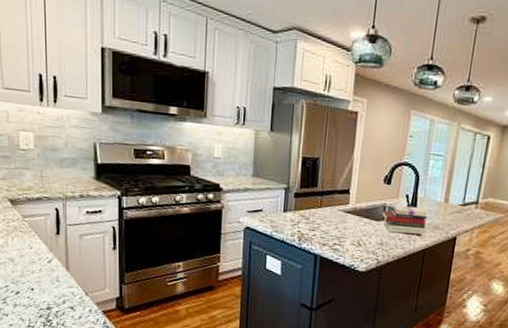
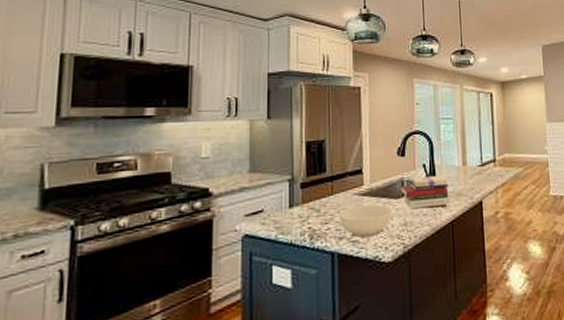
bowl: none [323,220,372,249] -> present [337,204,393,238]

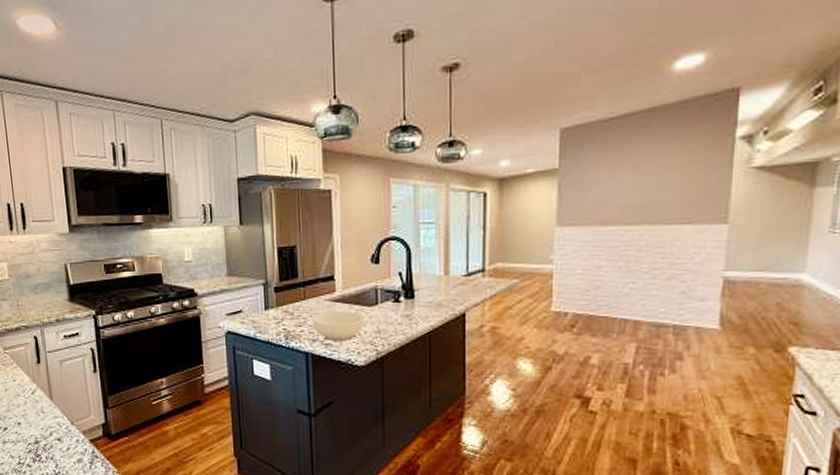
books: present [401,175,451,209] -> none [374,284,429,318]

